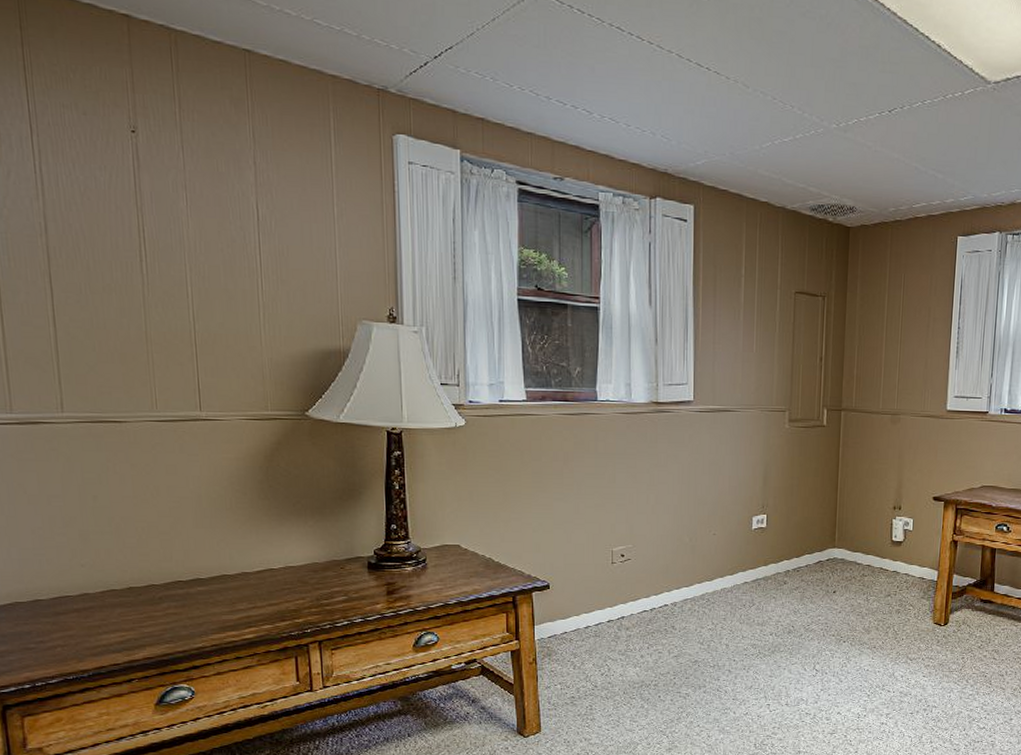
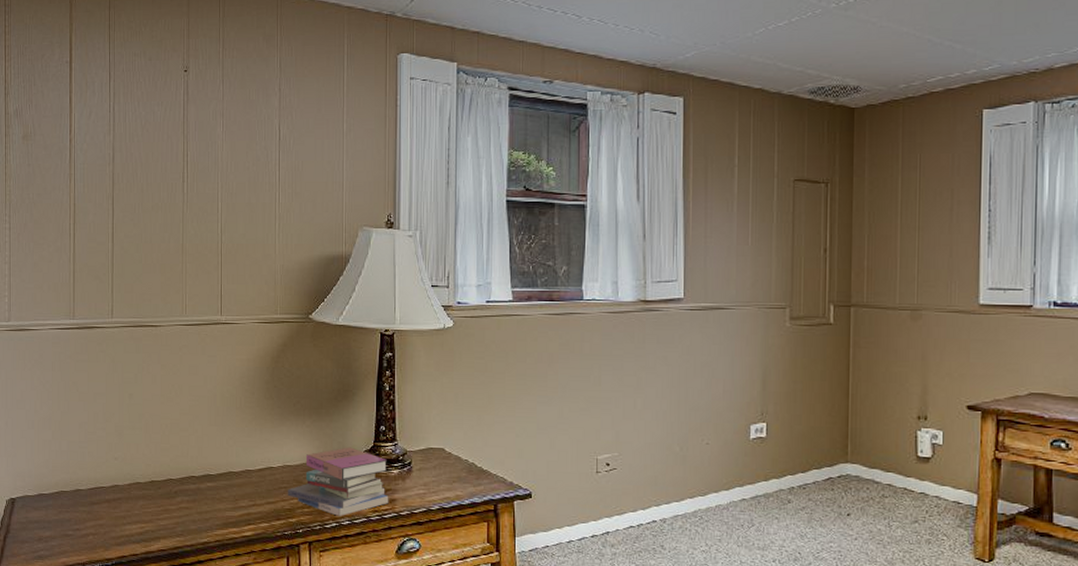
books: none [291,546,404,614] -> present [287,447,389,516]

